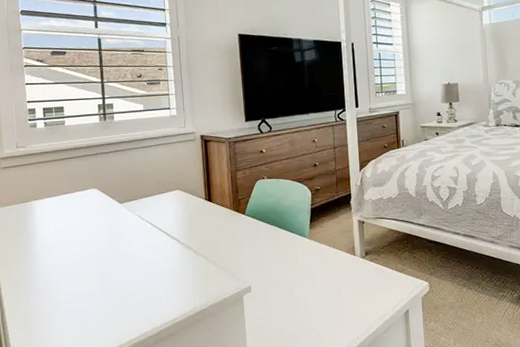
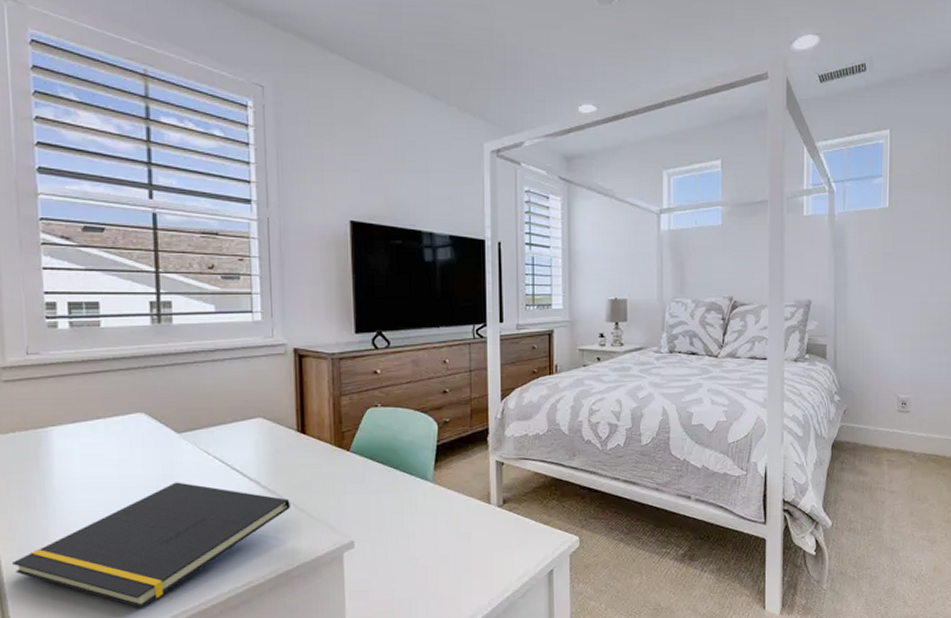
notepad: none [11,241,202,338] -> present [12,482,290,608]

